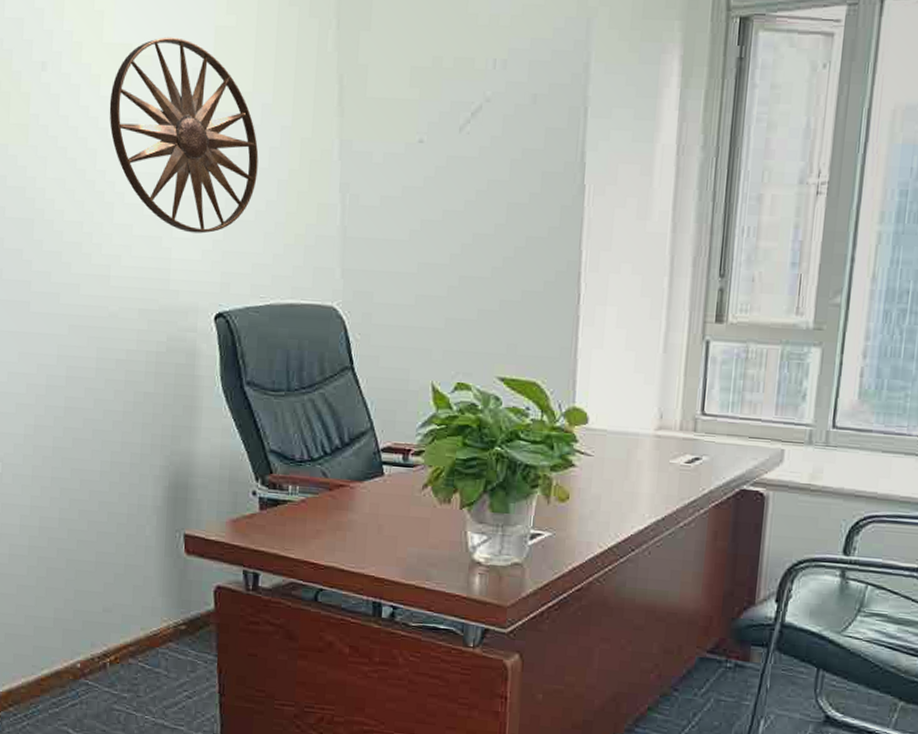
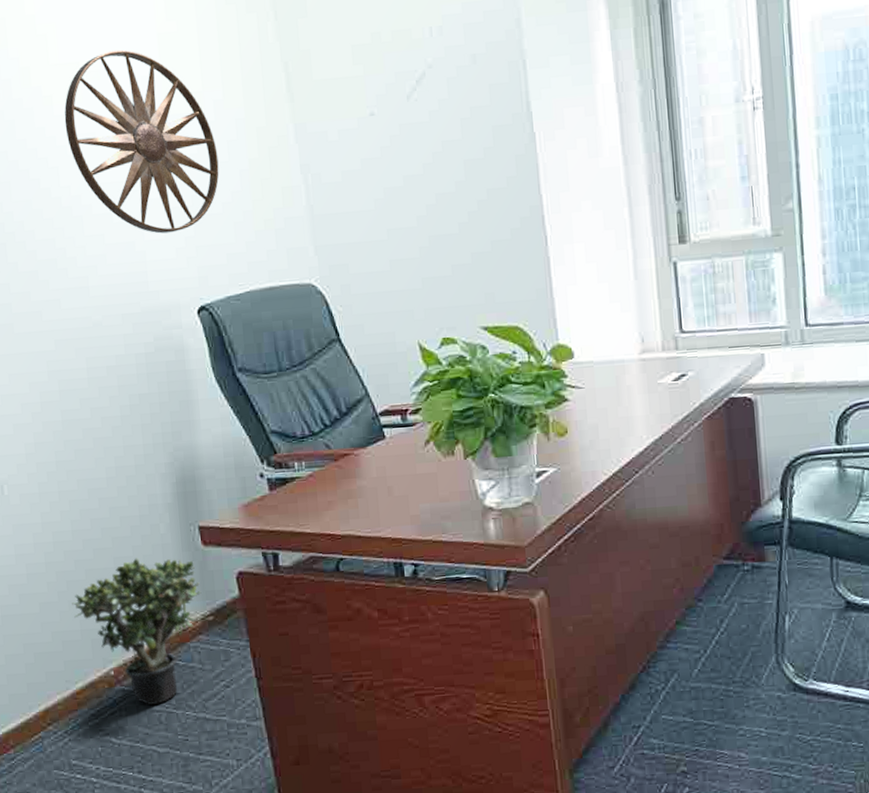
potted plant: none [49,555,178,704] -> present [72,558,202,705]

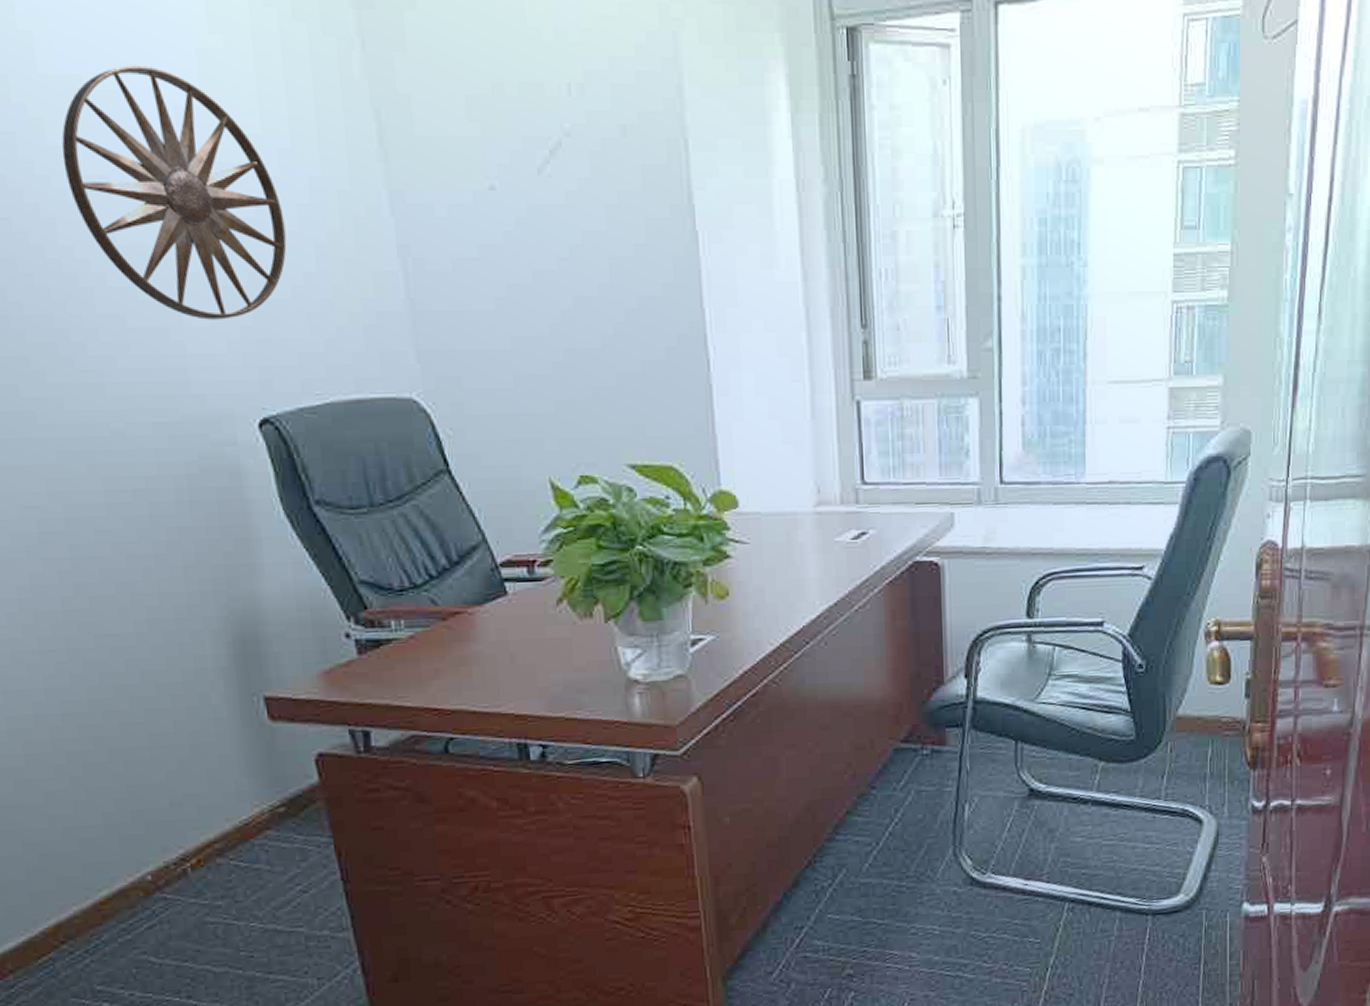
potted plant: present [72,558,202,705] -> none [90,735,269,916]

